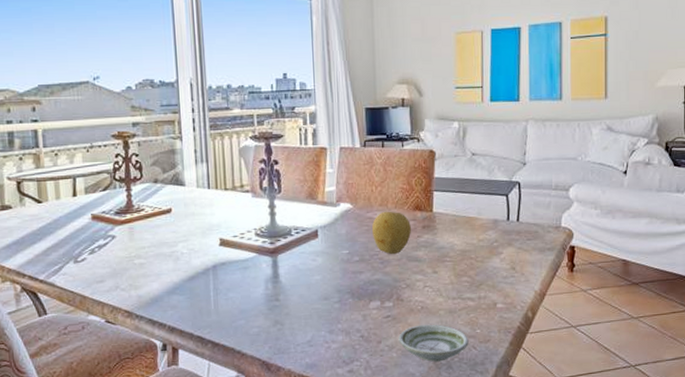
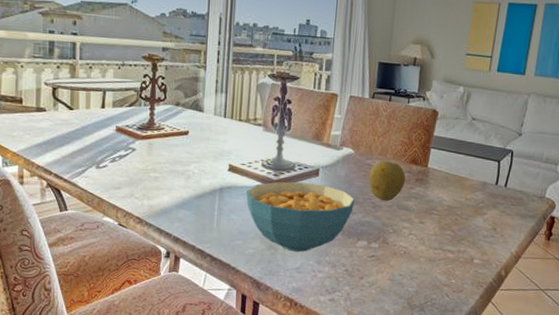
cereal bowl: none [242,246,361,324] -> present [246,181,356,252]
saucer: present [398,324,469,362] -> none [379,268,443,303]

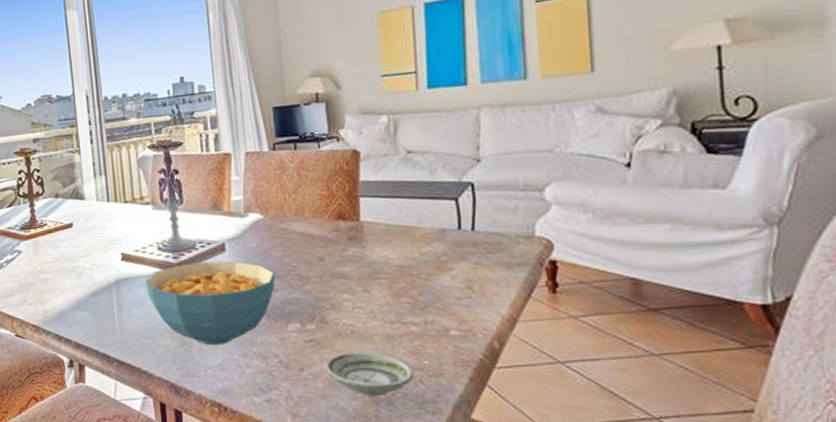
fruit: present [368,160,406,202] -> none [286,221,334,271]
saucer: none [379,268,443,303] -> present [324,351,414,396]

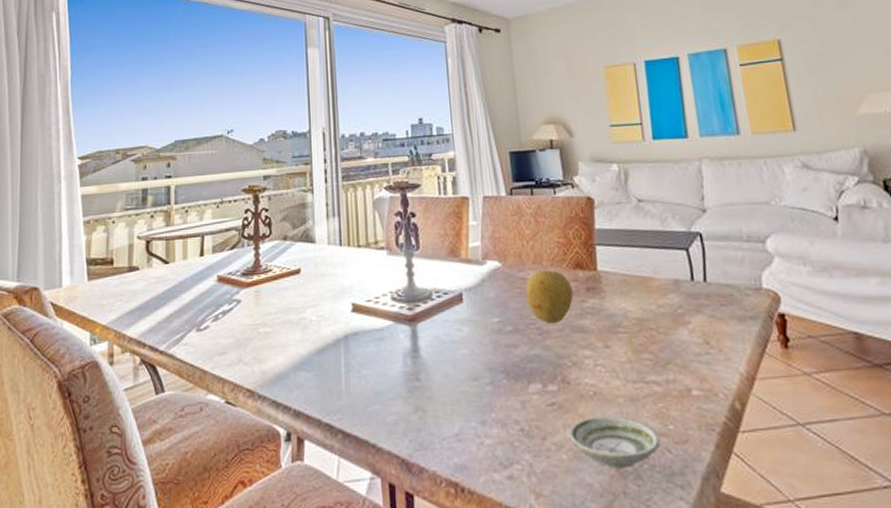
cereal bowl: present [146,261,276,346] -> none [377,313,515,412]
fruit: none [286,221,334,271] -> present [525,270,573,324]

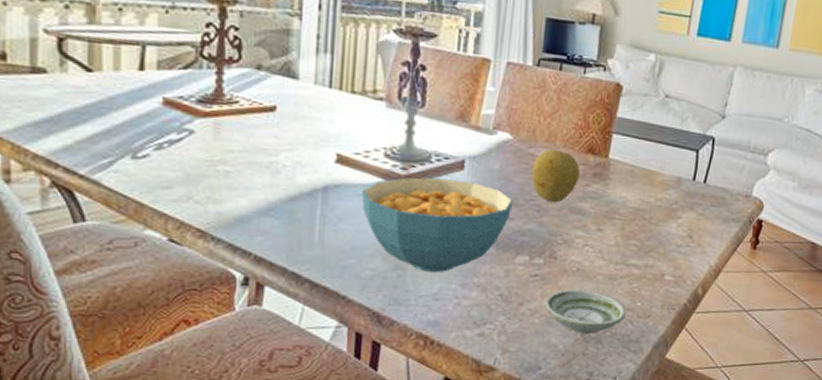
cereal bowl: none [377,313,515,412] -> present [362,177,514,273]

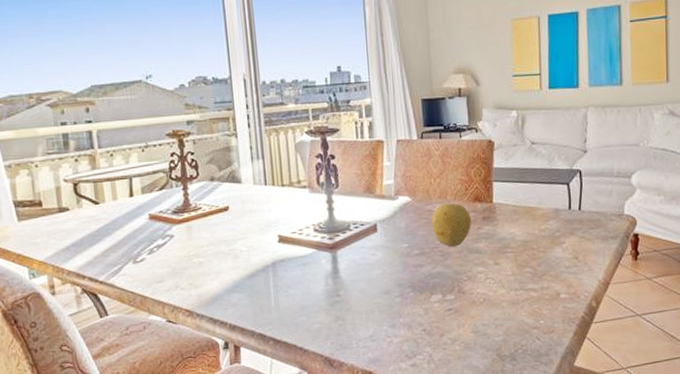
cereal bowl: present [362,177,514,273] -> none [302,240,422,319]
saucer: present [544,289,626,334] -> none [461,316,532,354]

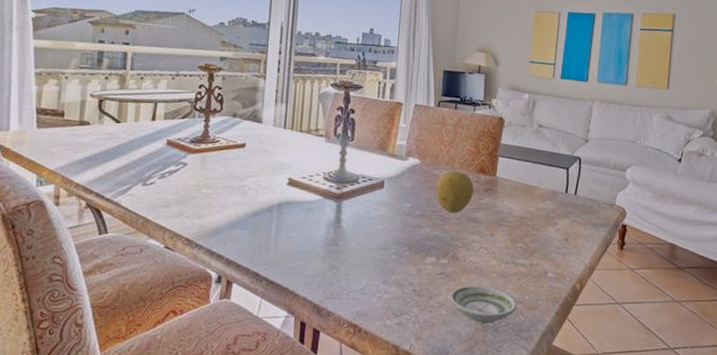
saucer: none [461,316,532,354] -> present [449,285,517,324]

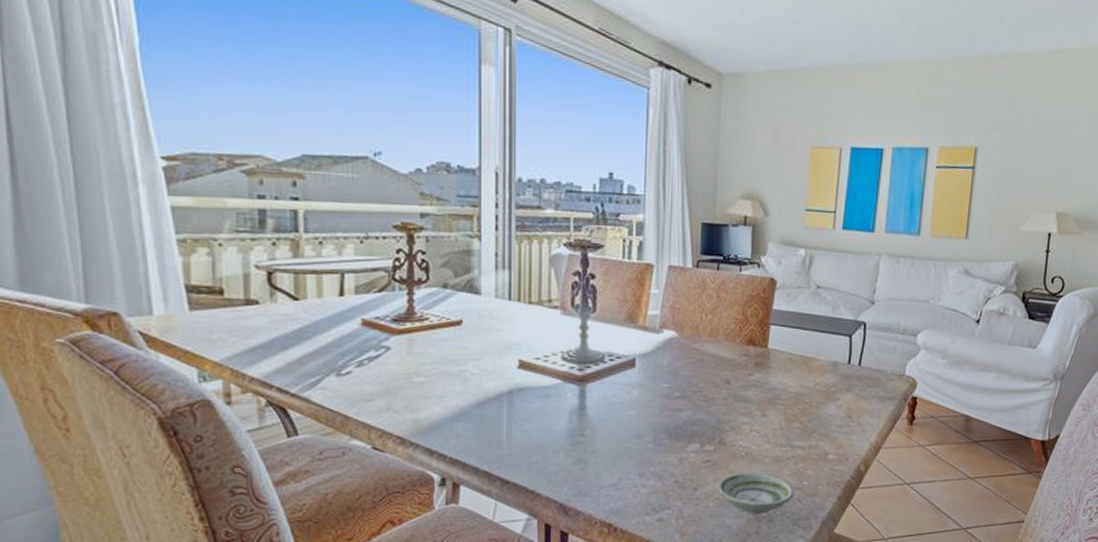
fruit: present [436,170,474,214] -> none [697,343,742,393]

